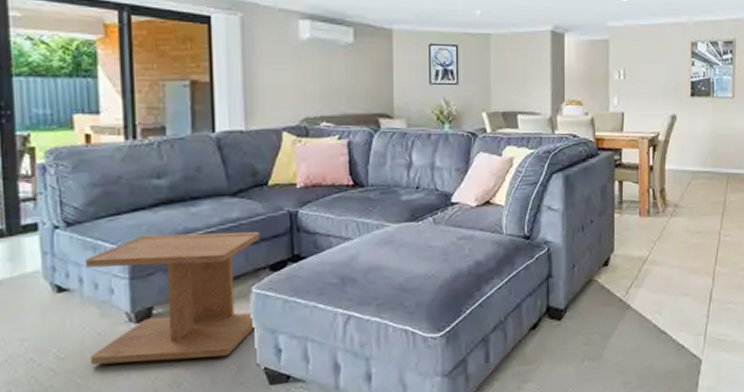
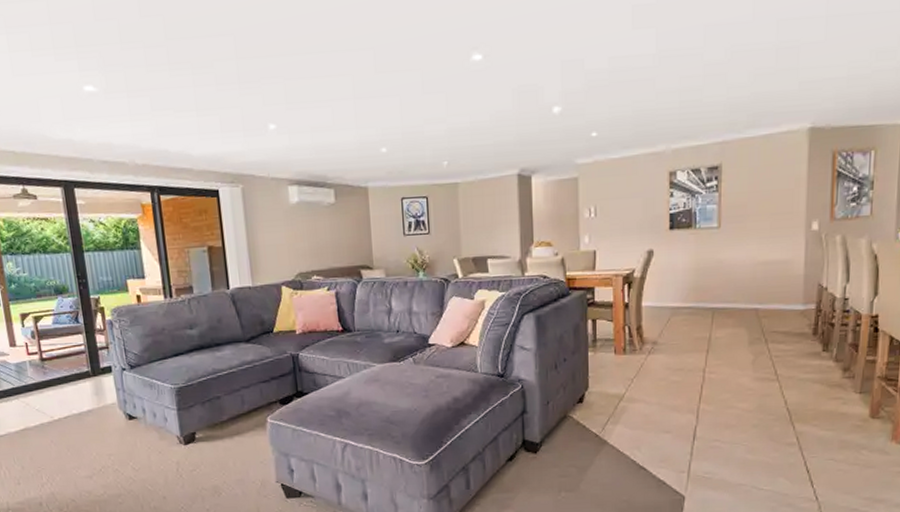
side table: present [86,231,260,365] -> none [146,371,271,476]

